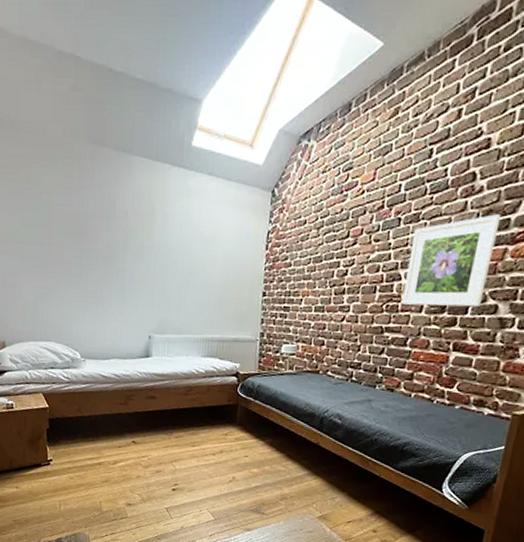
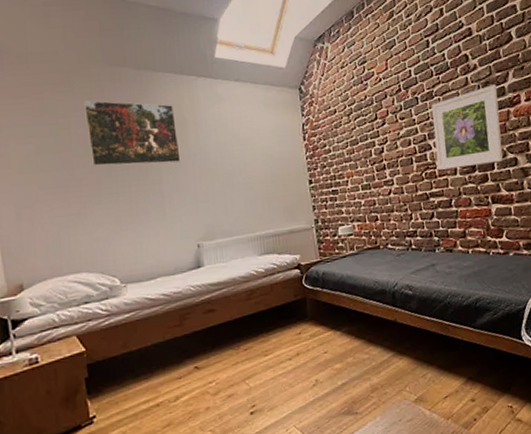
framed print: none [64,177,145,254] -> present [83,100,181,166]

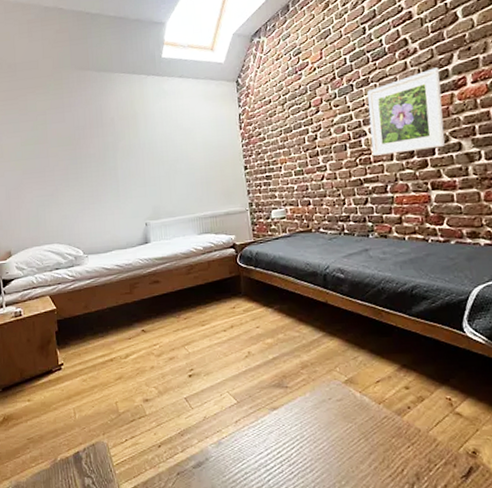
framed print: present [83,100,181,166] -> none [56,100,133,155]

